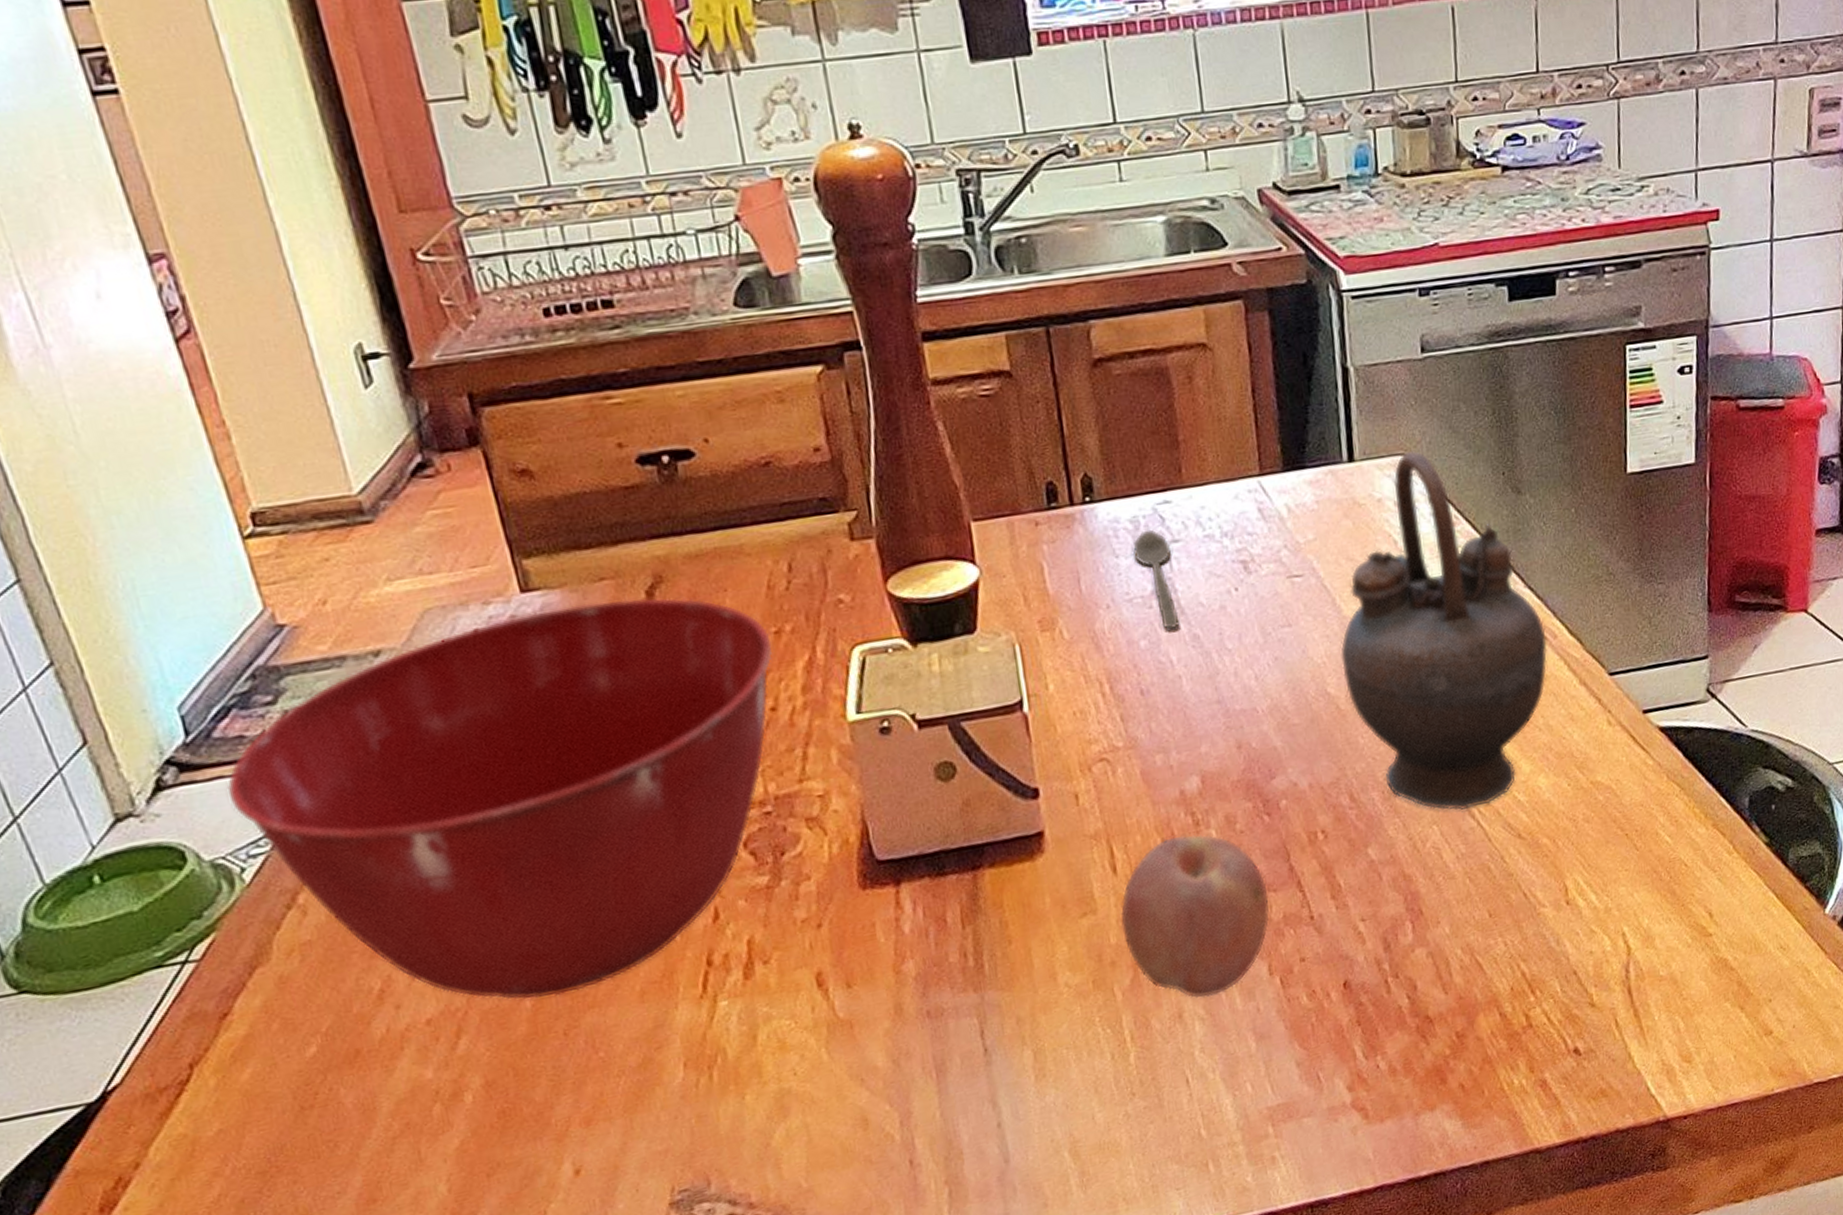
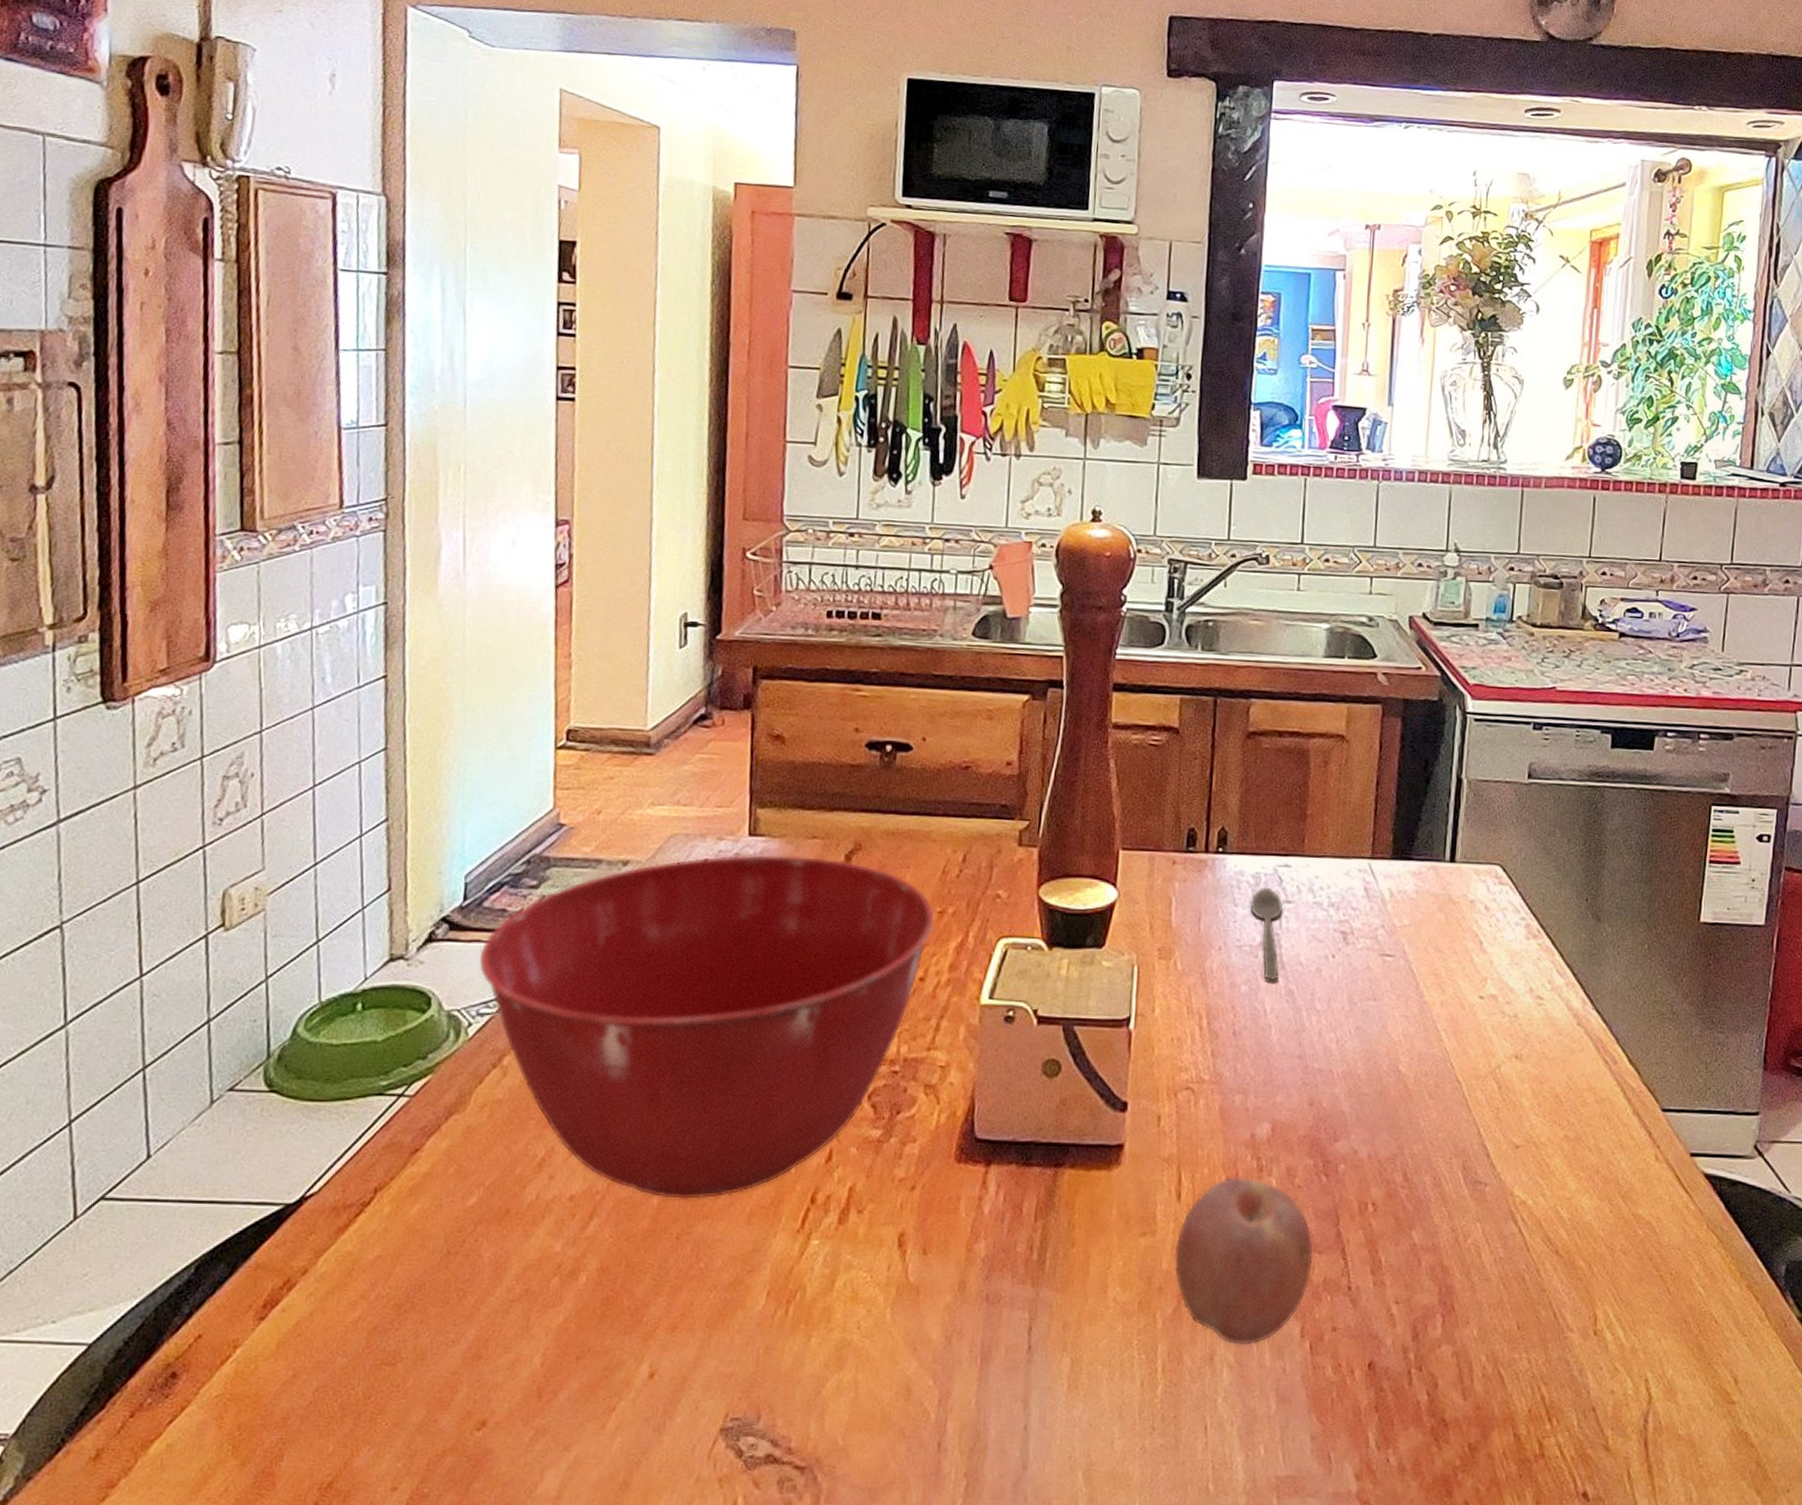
teapot: present [1341,450,1548,811] -> none [1415,862,1607,1214]

